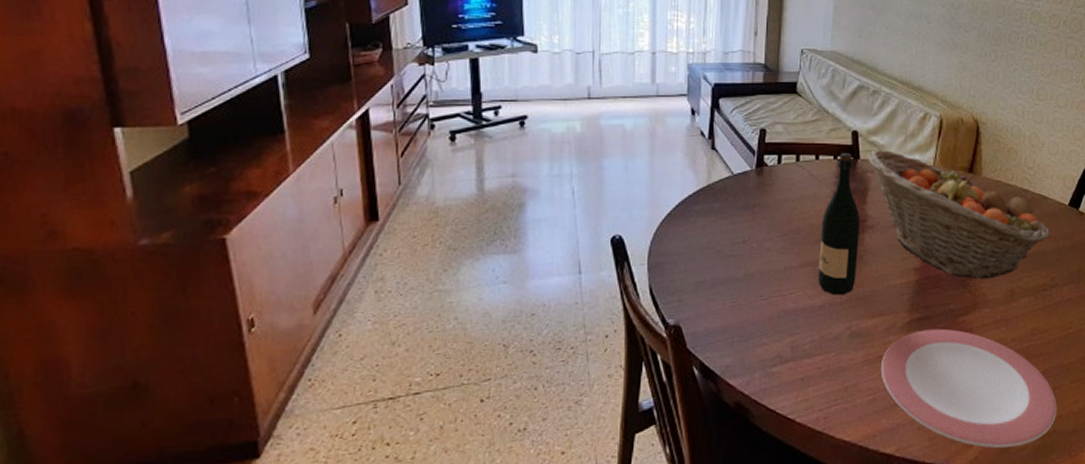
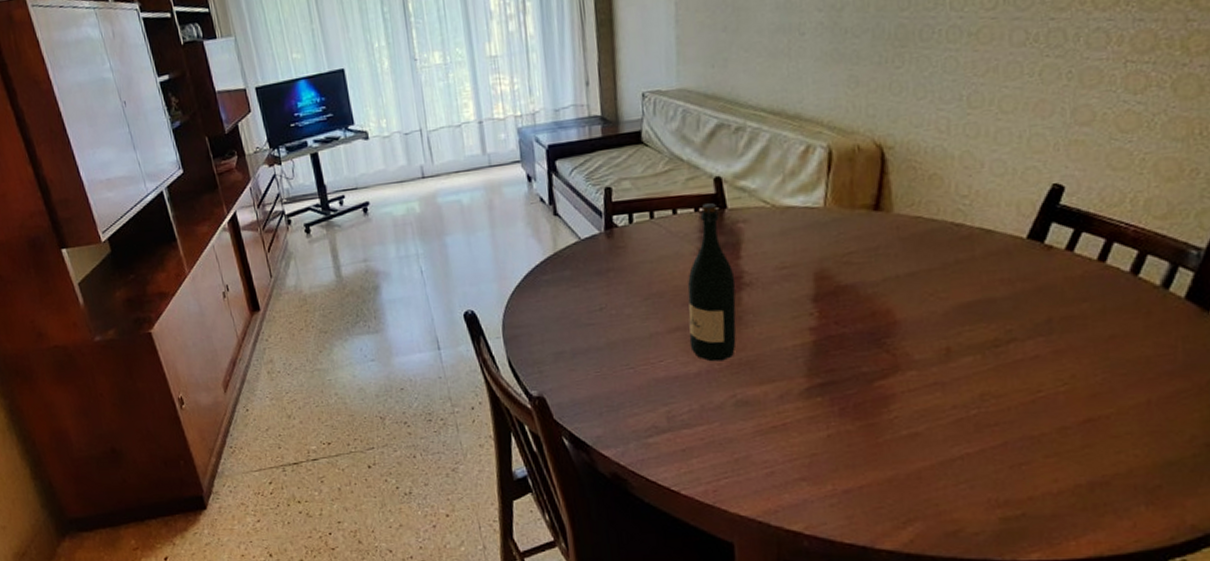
fruit basket: present [868,150,1050,280] -> none [736,194,1001,337]
plate: present [880,329,1057,448] -> none [776,395,1026,532]

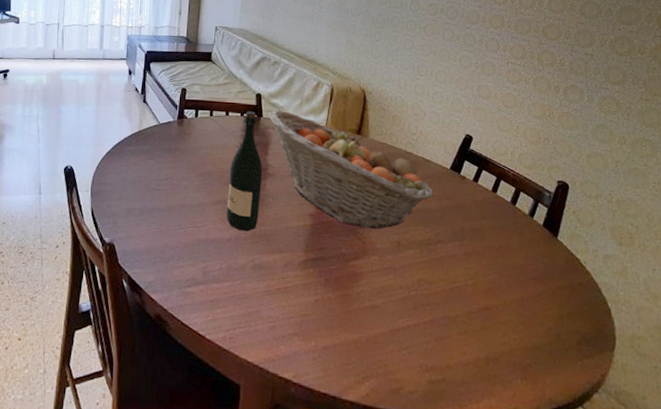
fruit basket: none [736,194,1001,337] -> present [269,110,434,230]

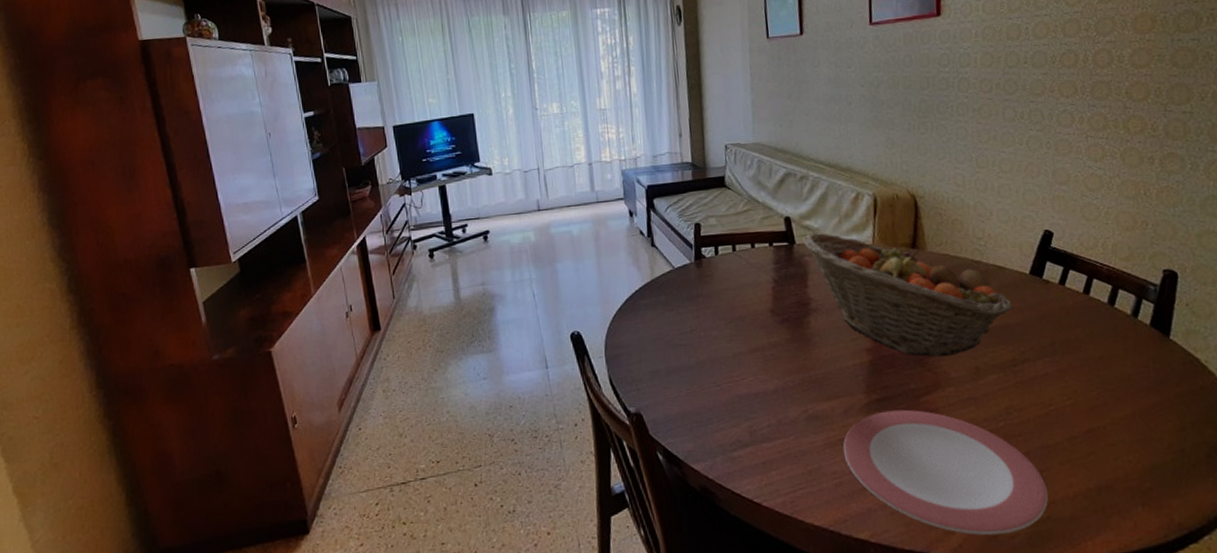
wine bottle: present [226,111,263,232] -> none [764,239,807,380]
plate: none [279,269,445,389] -> present [843,409,1048,536]

